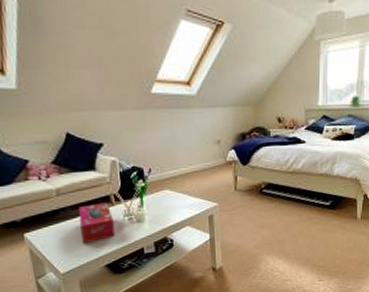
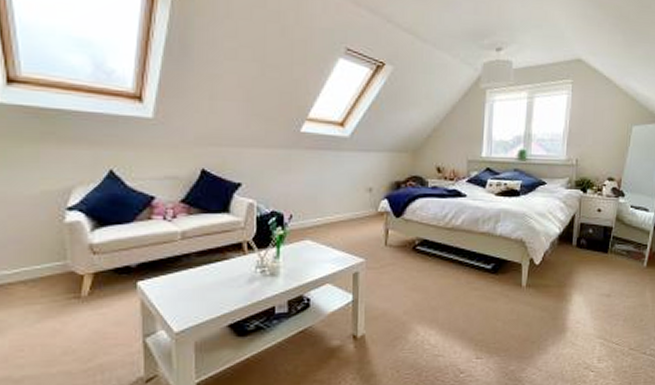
tissue box: present [78,202,115,244] -> none [204,250,243,298]

